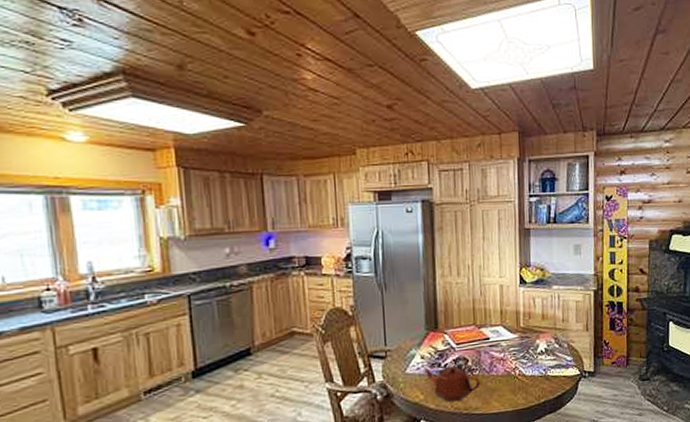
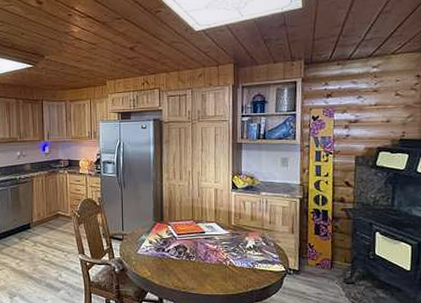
teapot: present [423,365,481,402] -> none [150,250,197,280]

